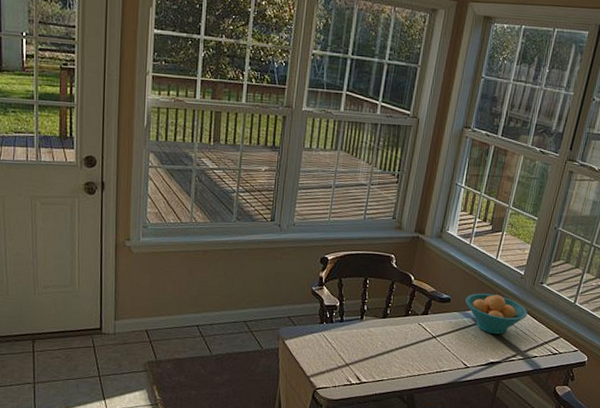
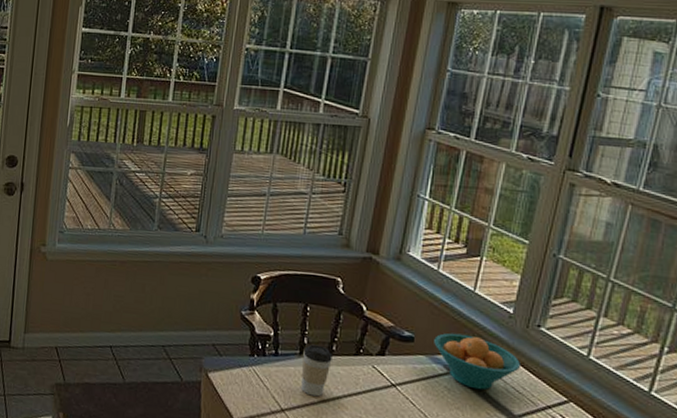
coffee cup: none [362,310,387,352] -> present [301,344,333,397]

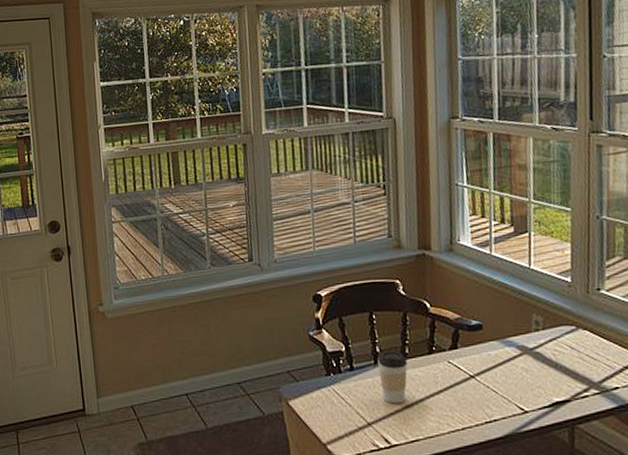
fruit bowl: present [434,333,520,390] -> none [501,311,590,365]

